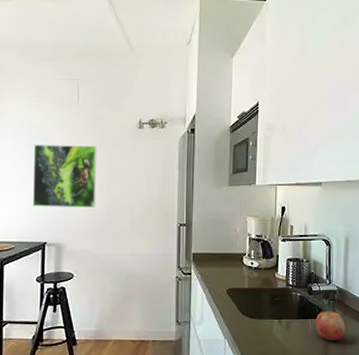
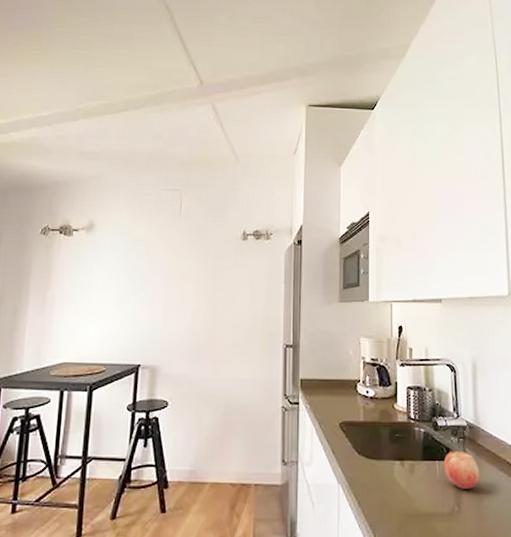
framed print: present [32,144,97,207] -> none [127,257,199,326]

